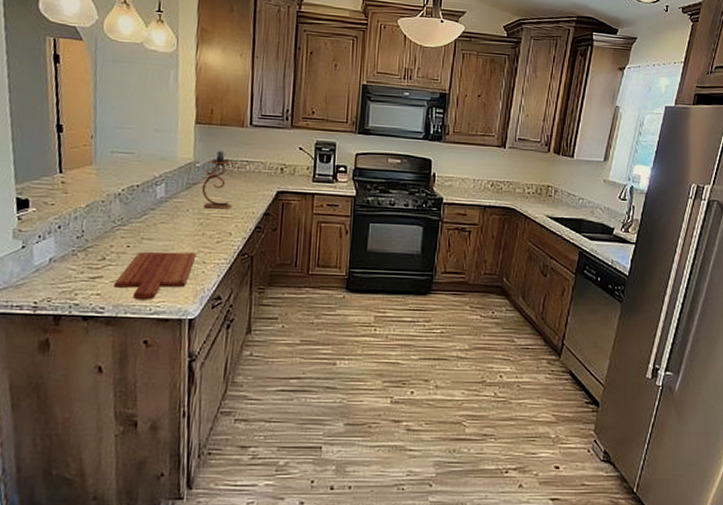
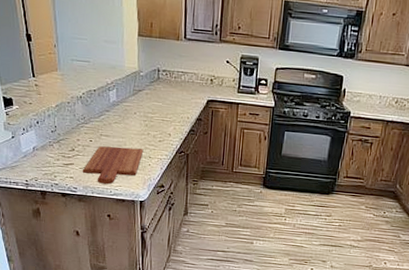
candle holder: present [201,151,233,209] -> none [145,62,171,114]

